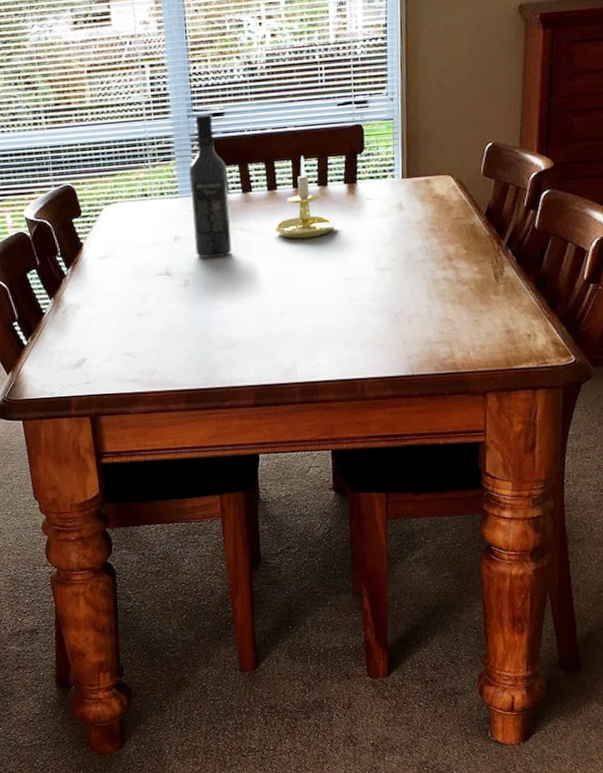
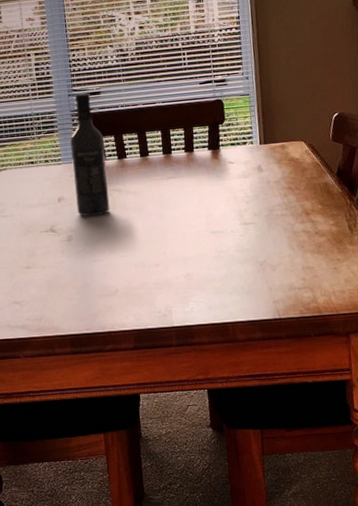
candle holder: present [274,155,336,239] -> none [148,126,203,198]

